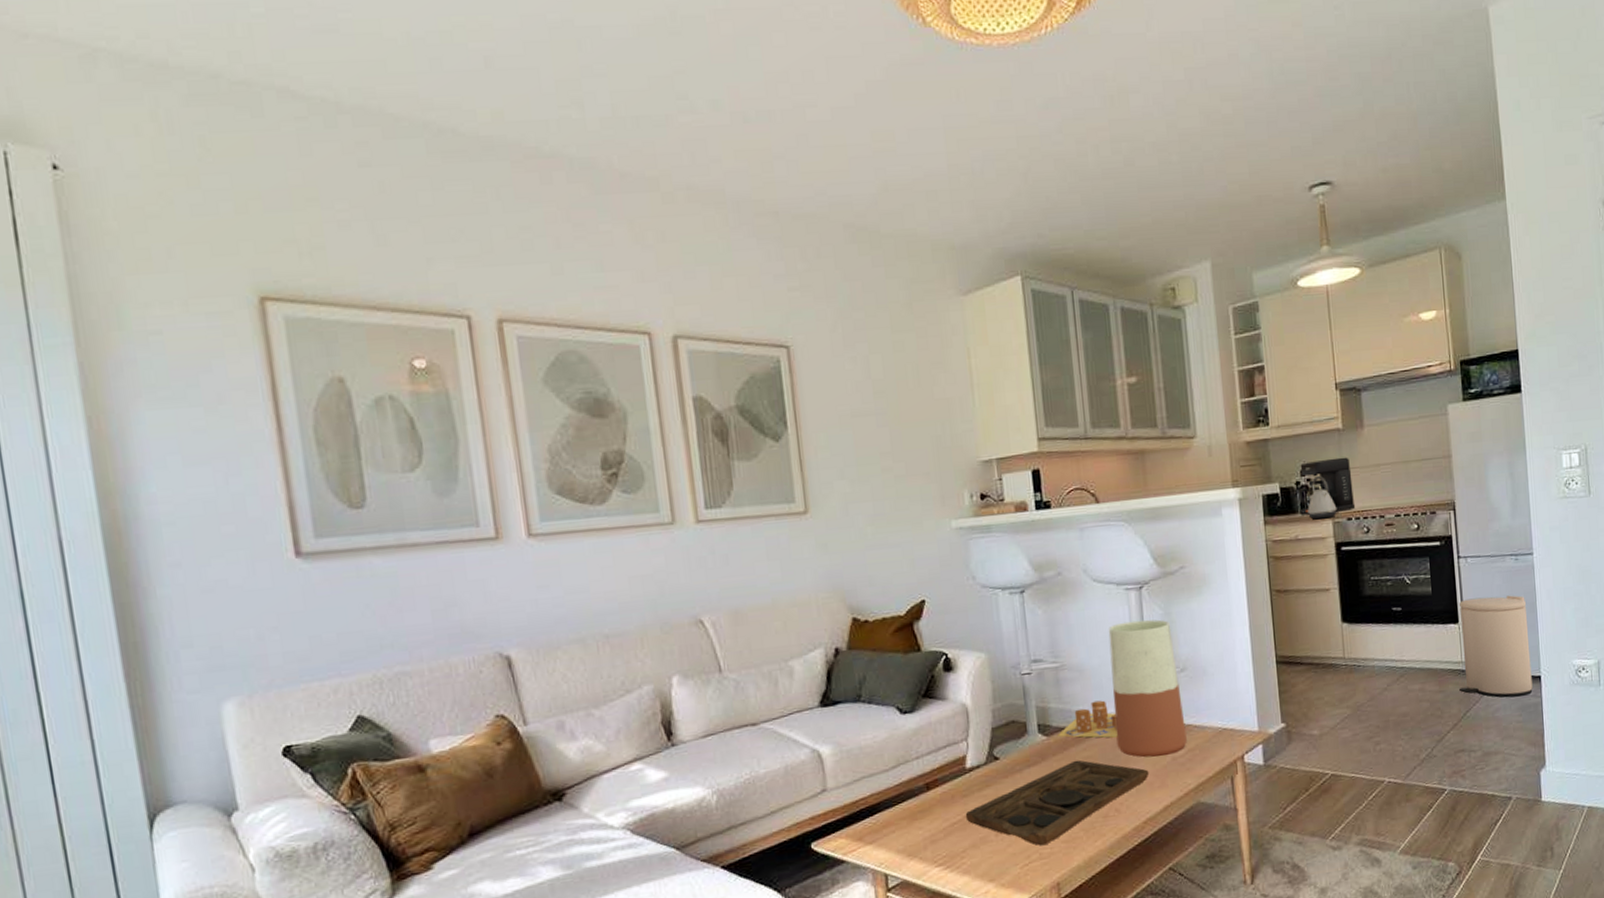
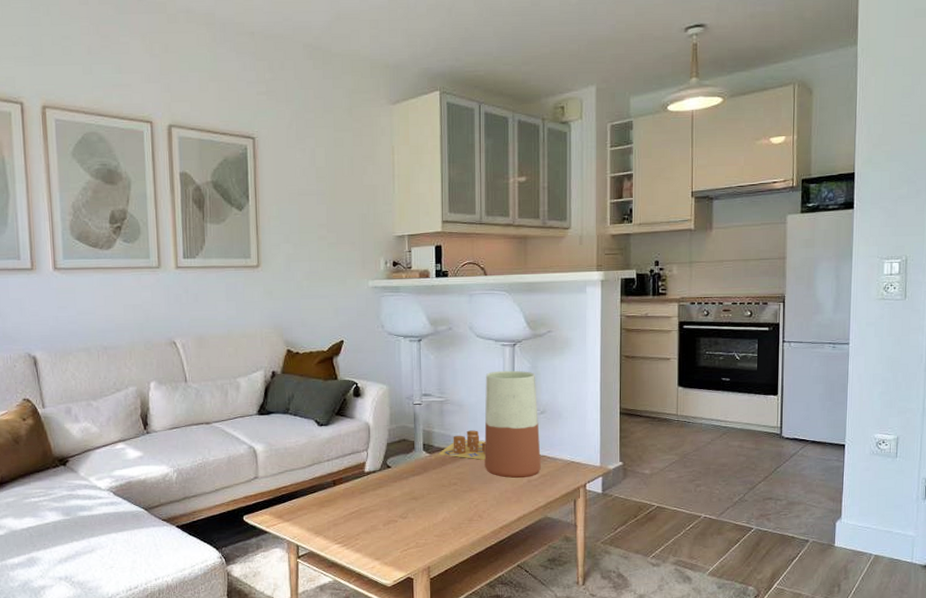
decorative tray: present [965,760,1150,845] -> none [361,474,508,536]
coffee maker: present [1298,457,1356,515] -> none [651,252,699,297]
kettle: present [1308,475,1337,520] -> none [658,266,683,302]
pedal bin: present [1459,595,1533,698] -> none [773,376,839,460]

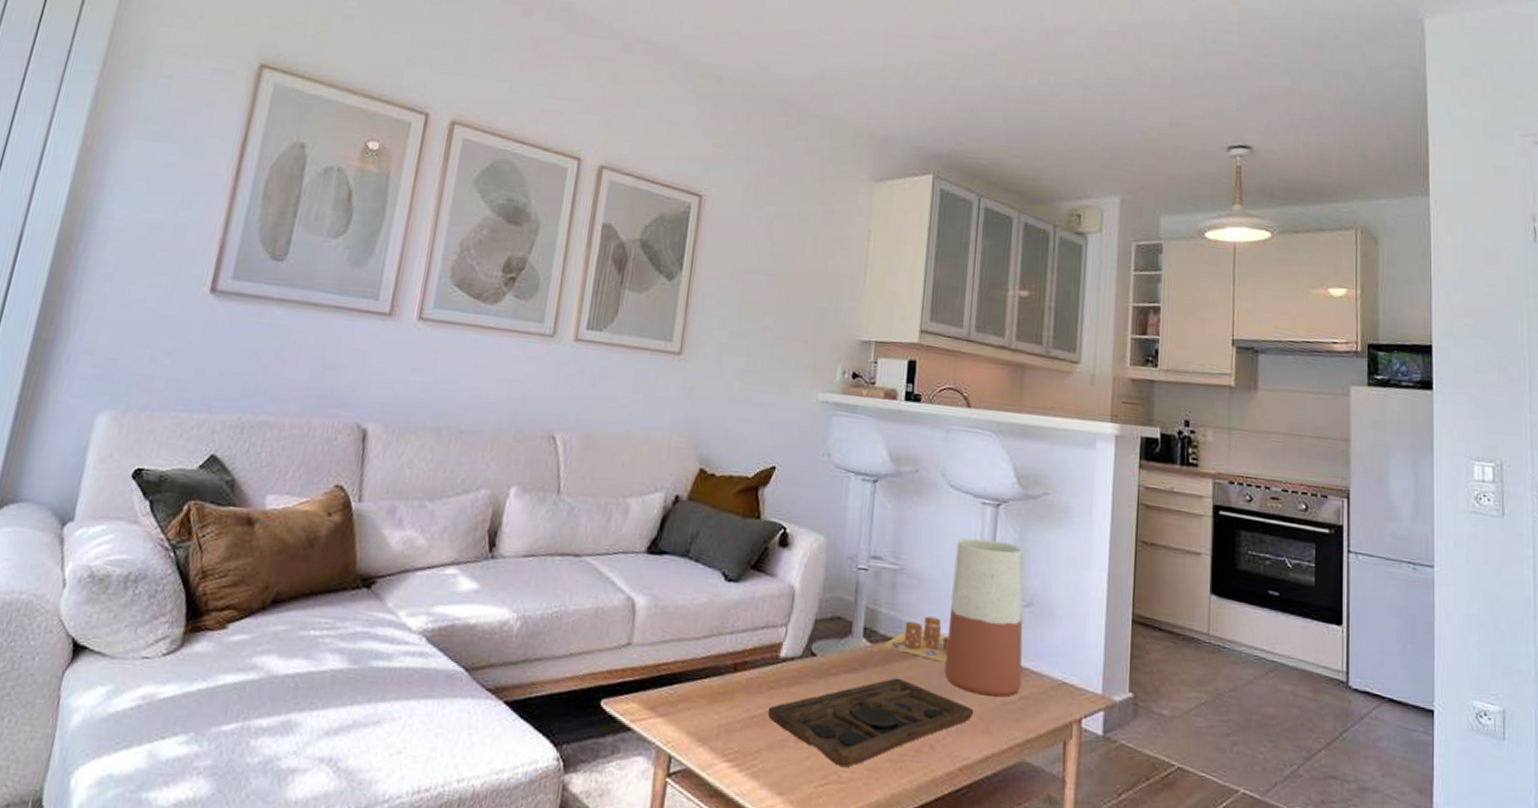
decorative tray: none [361,474,508,536] -> present [767,677,974,767]

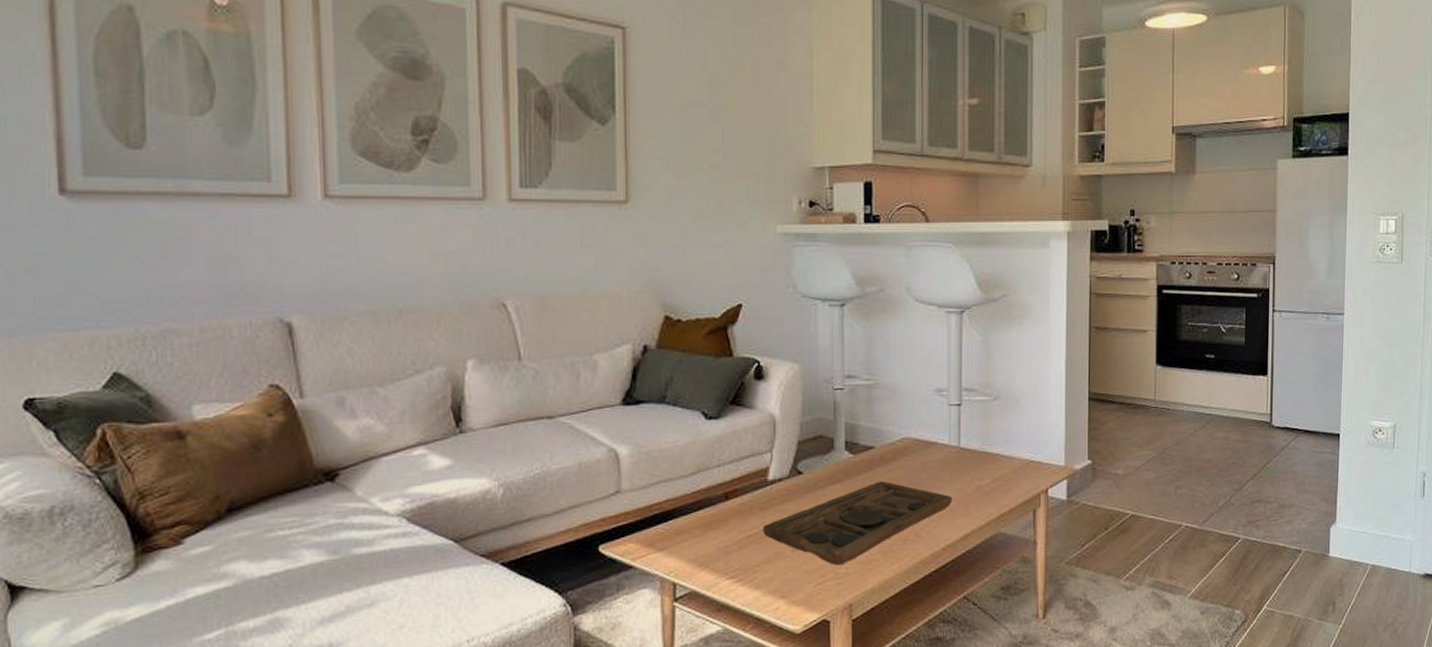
candle: present [881,616,949,663] -> none [863,422,925,461]
vase: present [944,537,1024,697] -> none [924,344,993,484]

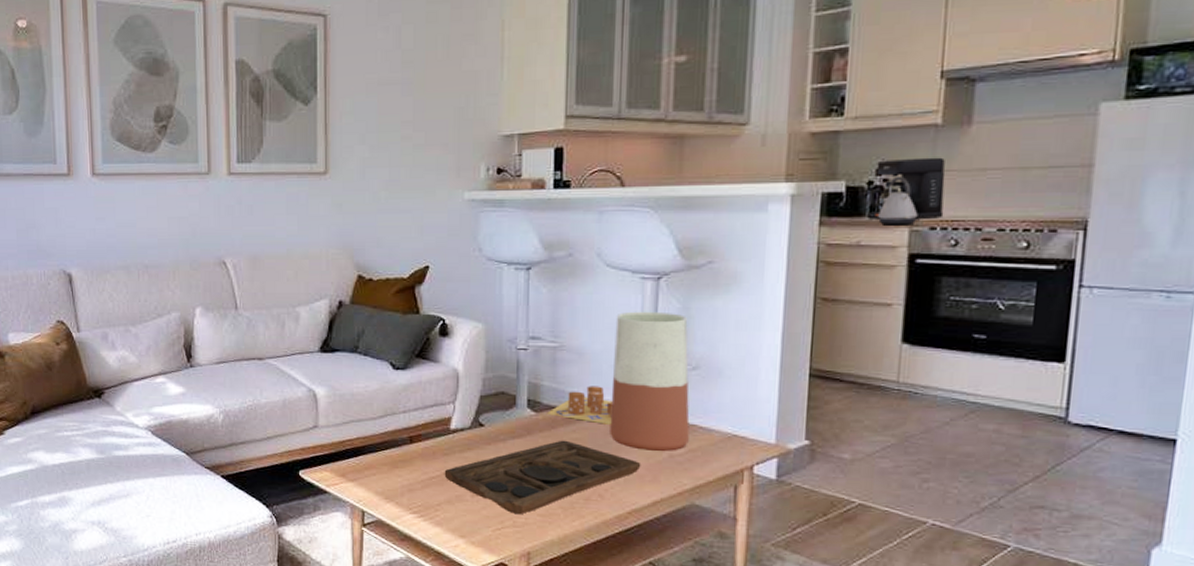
candle: none [863,422,925,461] -> present [546,386,613,425]
vase: none [924,344,993,484] -> present [610,311,690,451]
coffee maker: none [1126,201,1180,255] -> present [867,157,946,219]
kettle: none [1134,216,1162,260] -> present [878,176,918,226]

